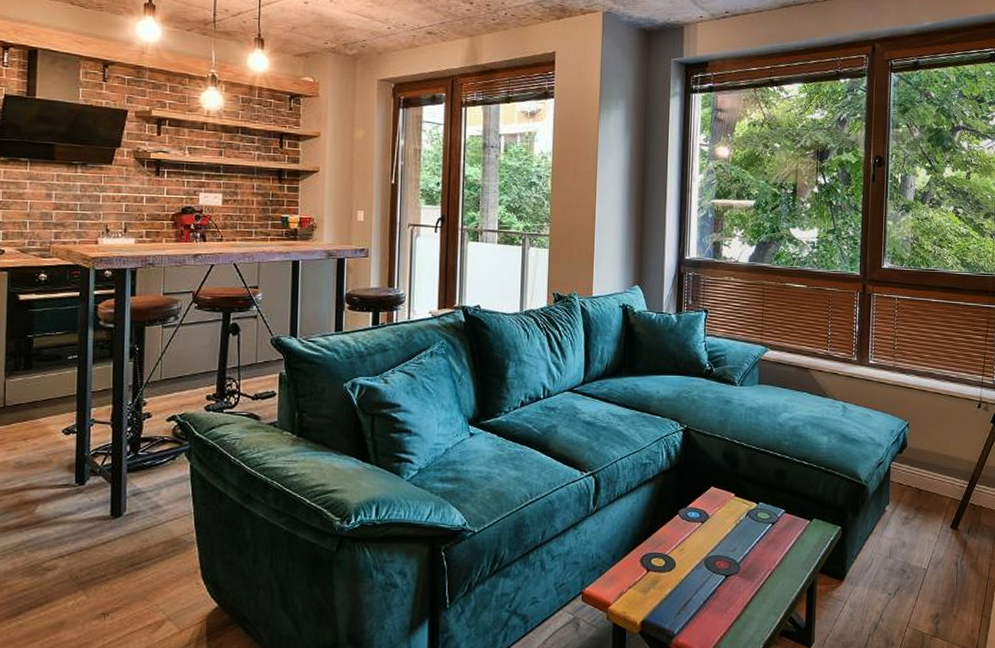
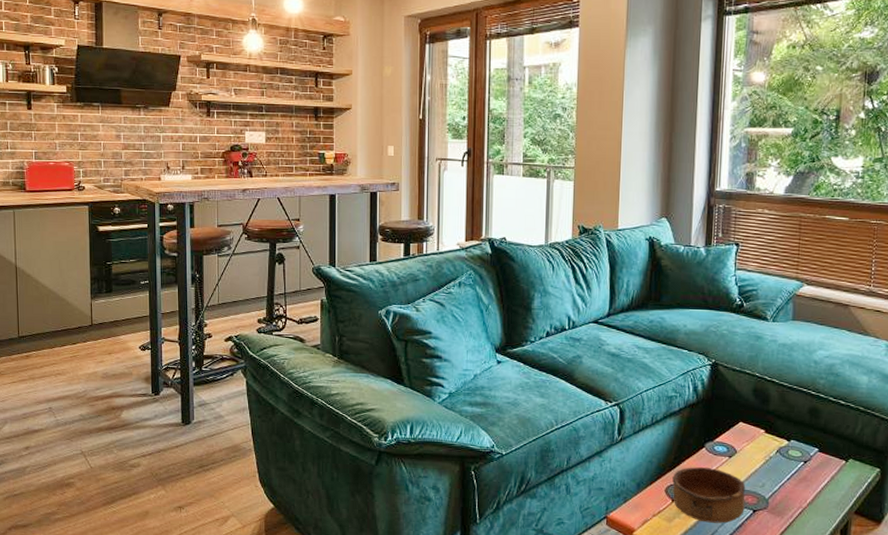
bowl: none [647,535,718,591] -> present [672,467,746,523]

